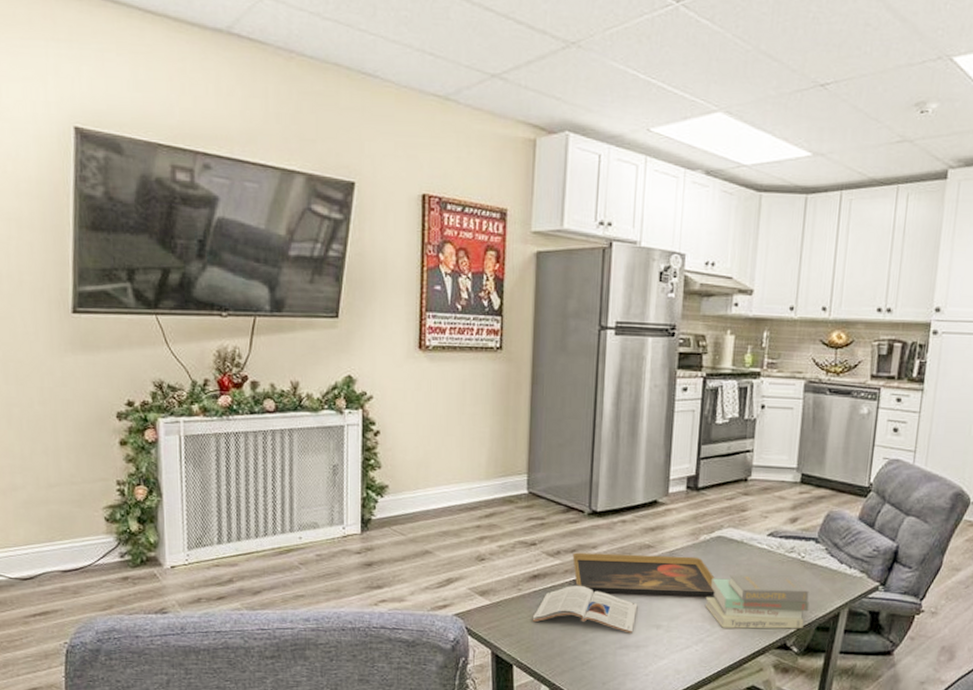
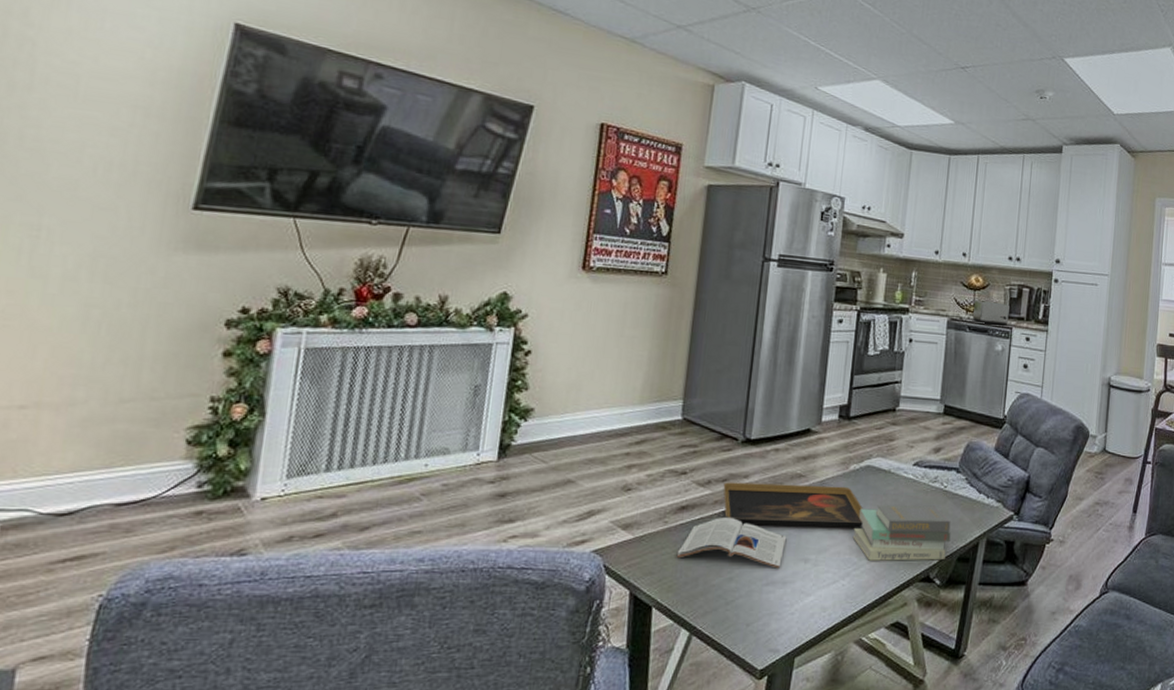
toaster: none [833,359,878,386] -> present [972,300,1010,326]

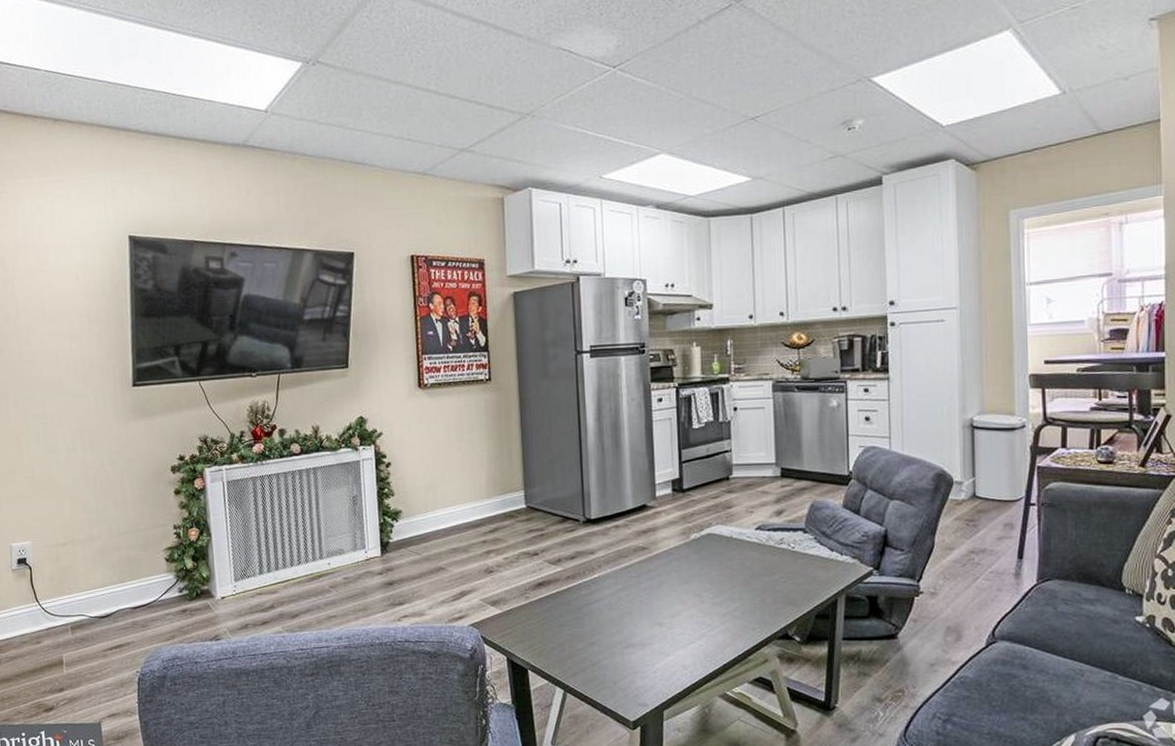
magazine: present [676,516,787,569] -> none [541,589,639,633]
decorative tray: present [723,482,863,530] -> none [572,555,712,596]
books: present [852,504,951,561] -> none [702,566,806,622]

